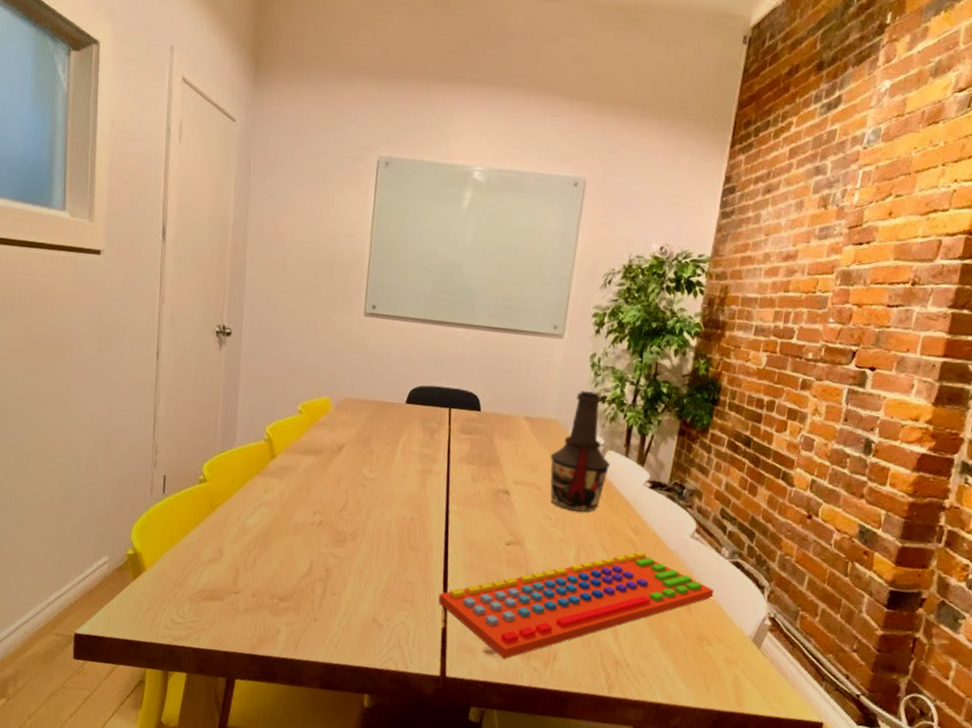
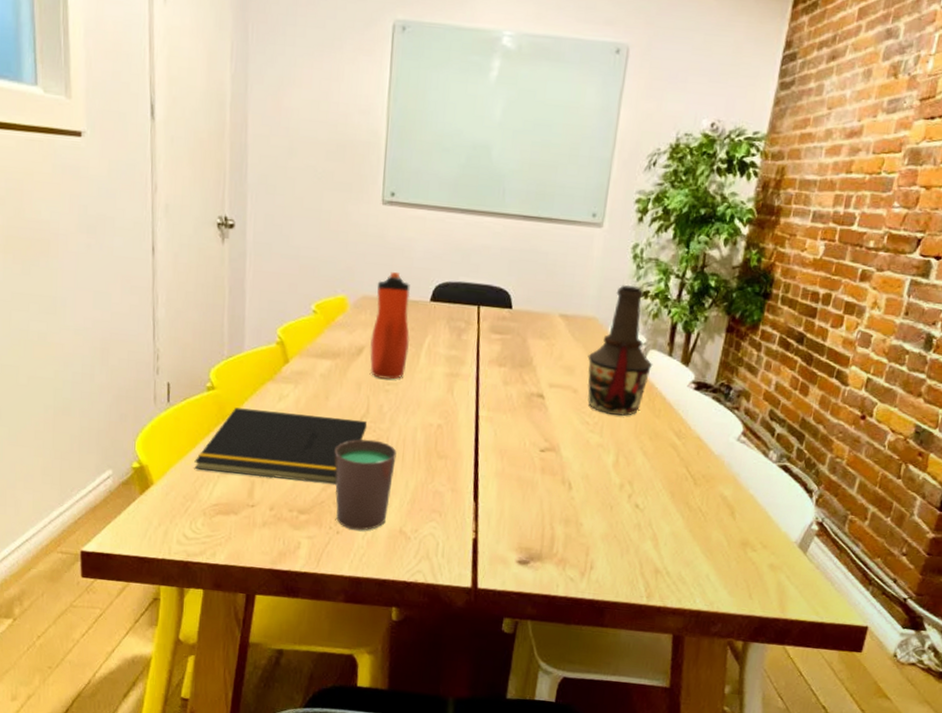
notepad: none [184,499,346,573] -> present [194,407,368,484]
cup: none [314,530,372,618] -> present [334,439,397,531]
water bottle: none [349,376,388,475] -> present [370,271,411,380]
keyboard: present [438,551,714,659] -> none [468,456,760,569]

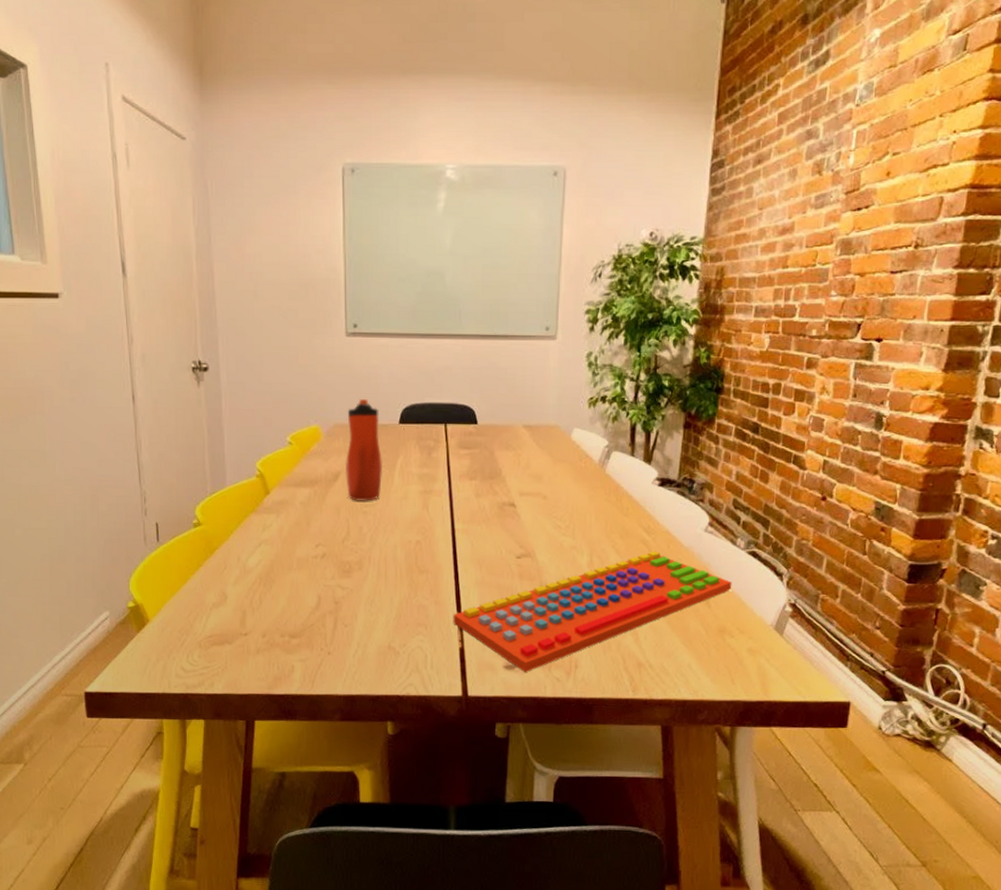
notepad: present [194,407,368,484] -> none [187,541,349,607]
cup: present [334,439,397,531] -> none [319,560,379,650]
keyboard: none [468,456,760,569] -> present [453,551,732,672]
bottle: present [587,284,653,416] -> none [554,391,617,517]

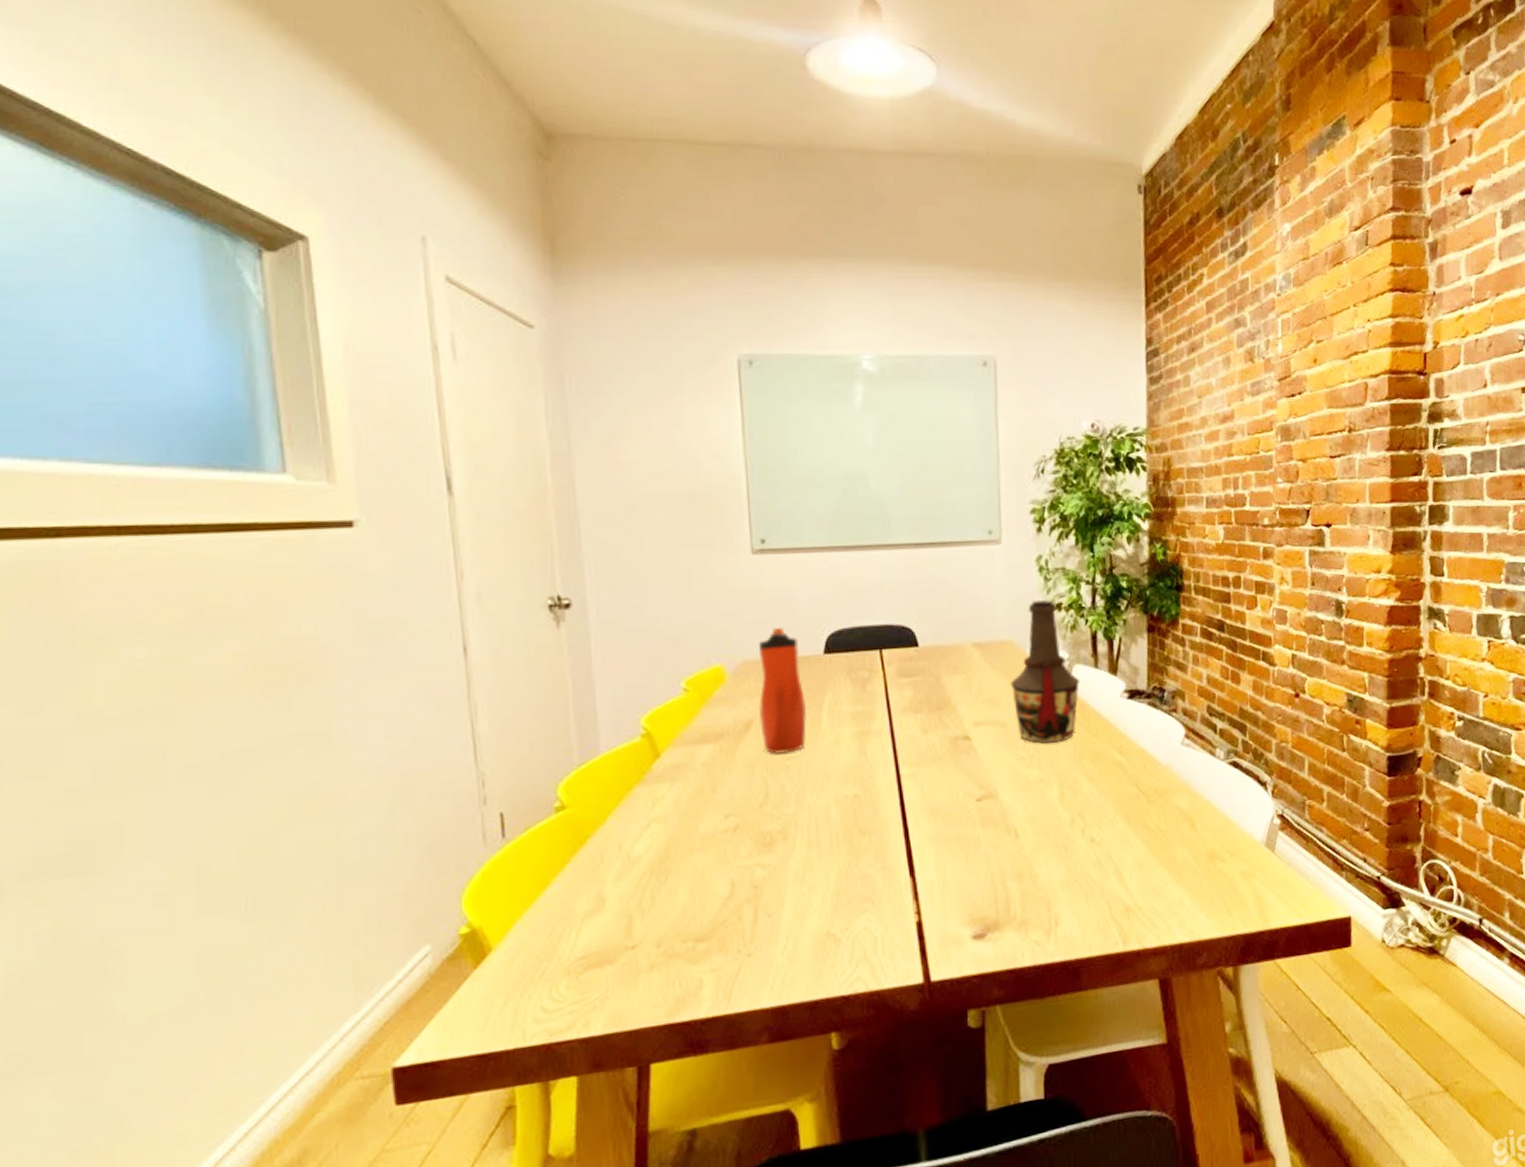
keyboard: present [453,551,732,672] -> none [905,773,1217,940]
bottle: none [554,391,617,517] -> present [1010,599,1081,744]

